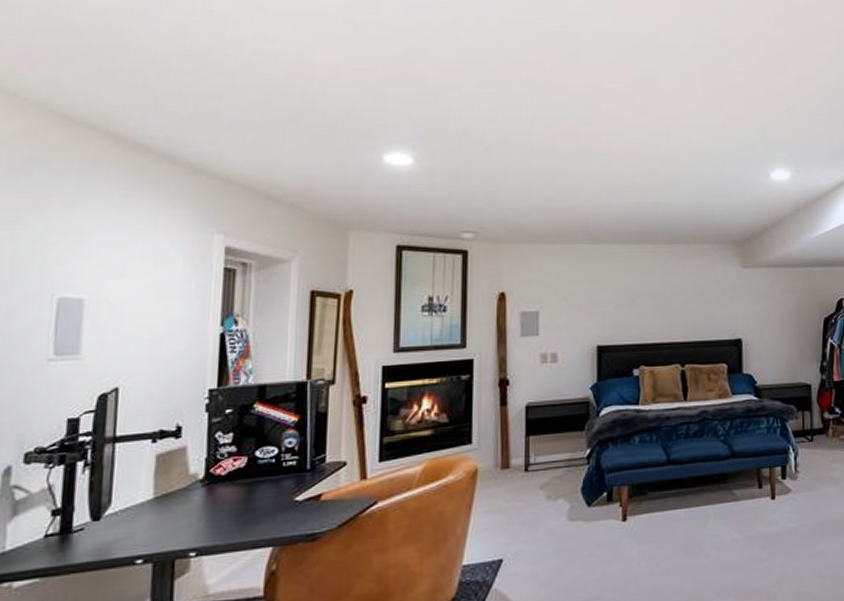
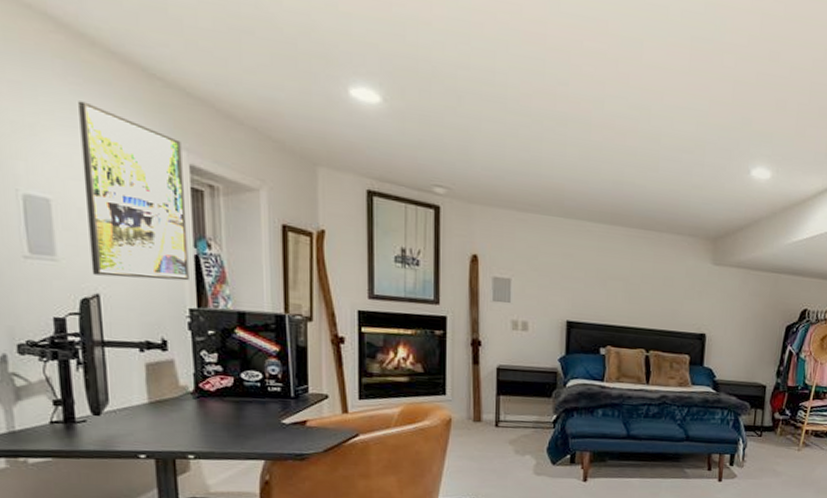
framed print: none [114,203,220,368] -> present [78,101,189,281]

